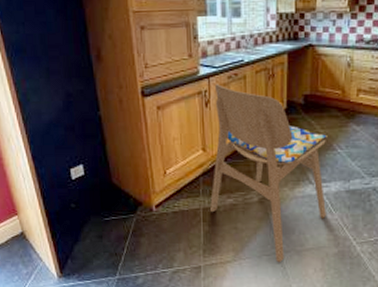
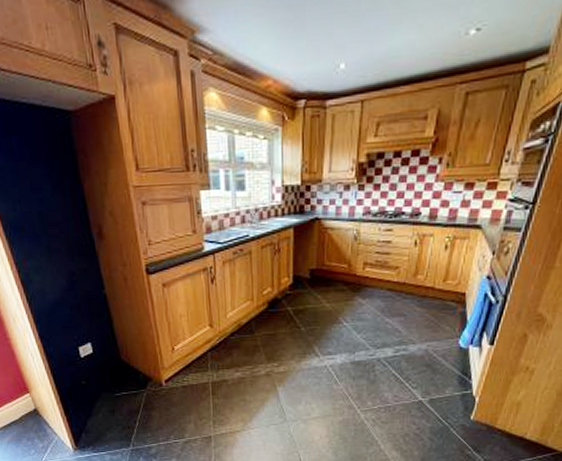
dining chair: present [210,84,327,263] -> none [219,260,333,431]

